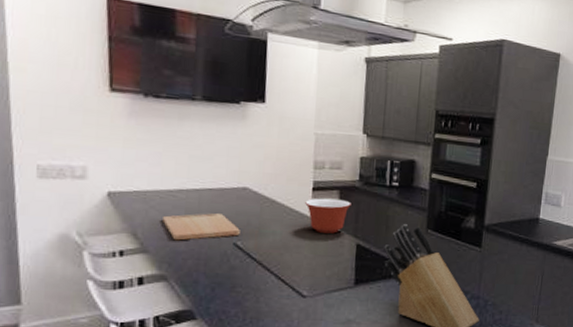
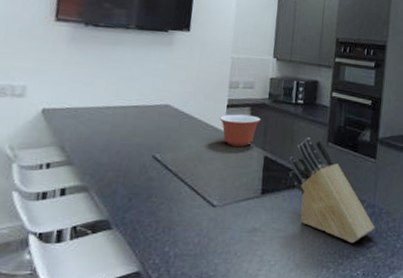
cutting board: present [163,213,240,241] -> none [90,128,160,154]

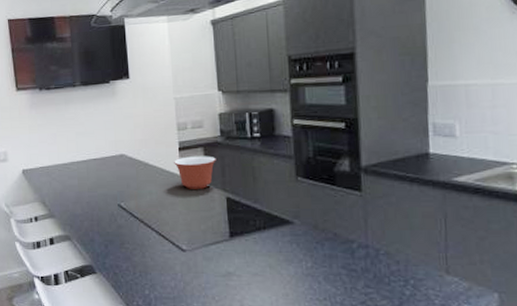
knife block: present [288,137,375,243] -> none [254,174,372,288]

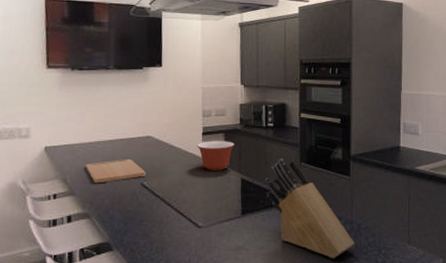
cutting board: none [62,180,122,206] -> present [86,159,146,184]
knife block: none [254,174,372,288] -> present [265,159,355,258]

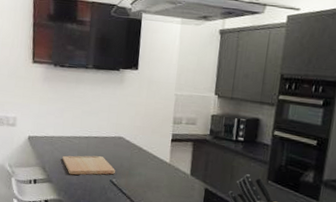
mixing bowl: present [197,141,235,171] -> none [165,148,202,178]

